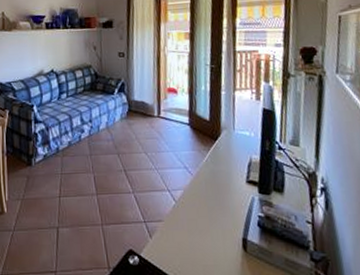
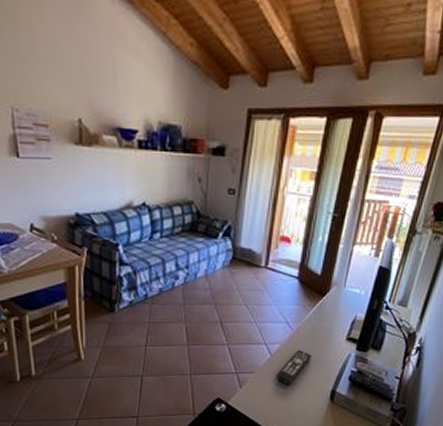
remote control: none [184,195,215,234] -> present [276,350,312,385]

